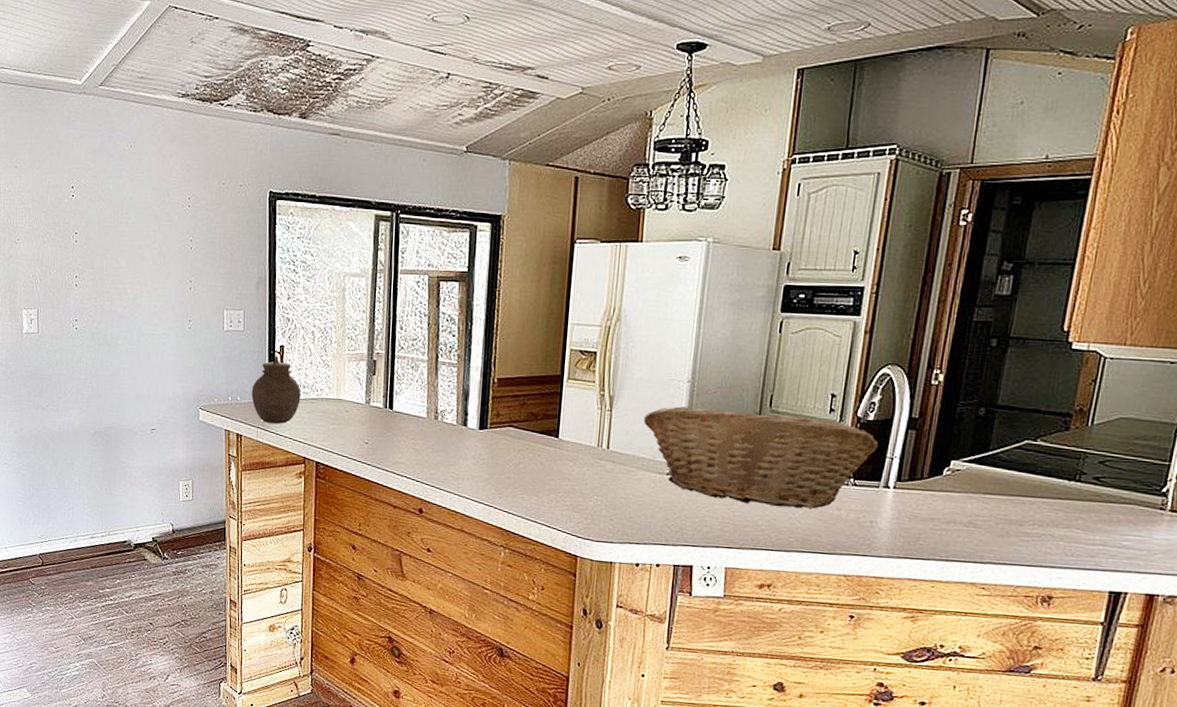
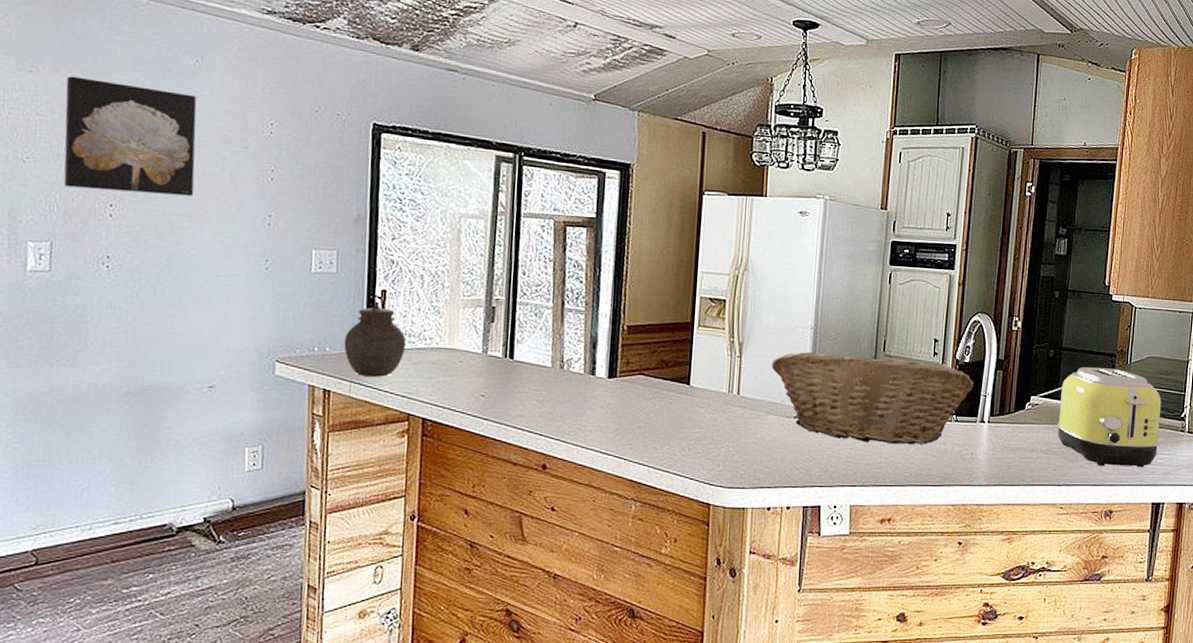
wall art: none [40,168,134,266] -> present [63,76,197,196]
toaster: none [982,428,1134,550] -> present [1056,367,1162,468]

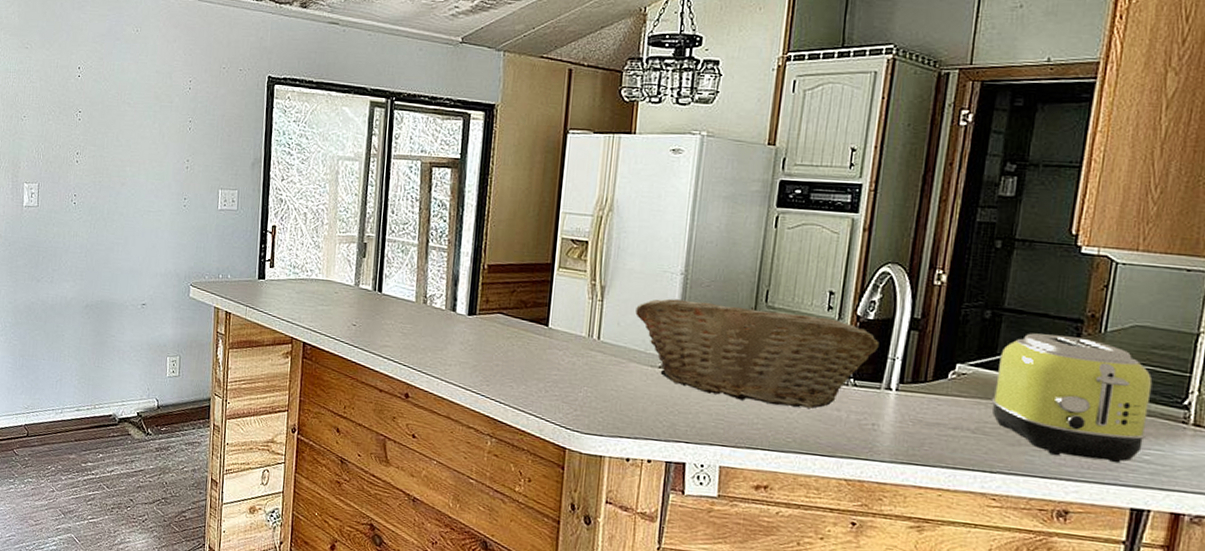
wall art: present [63,76,197,196] -> none [47,49,137,145]
jar: present [344,301,406,377] -> none [242,235,291,303]

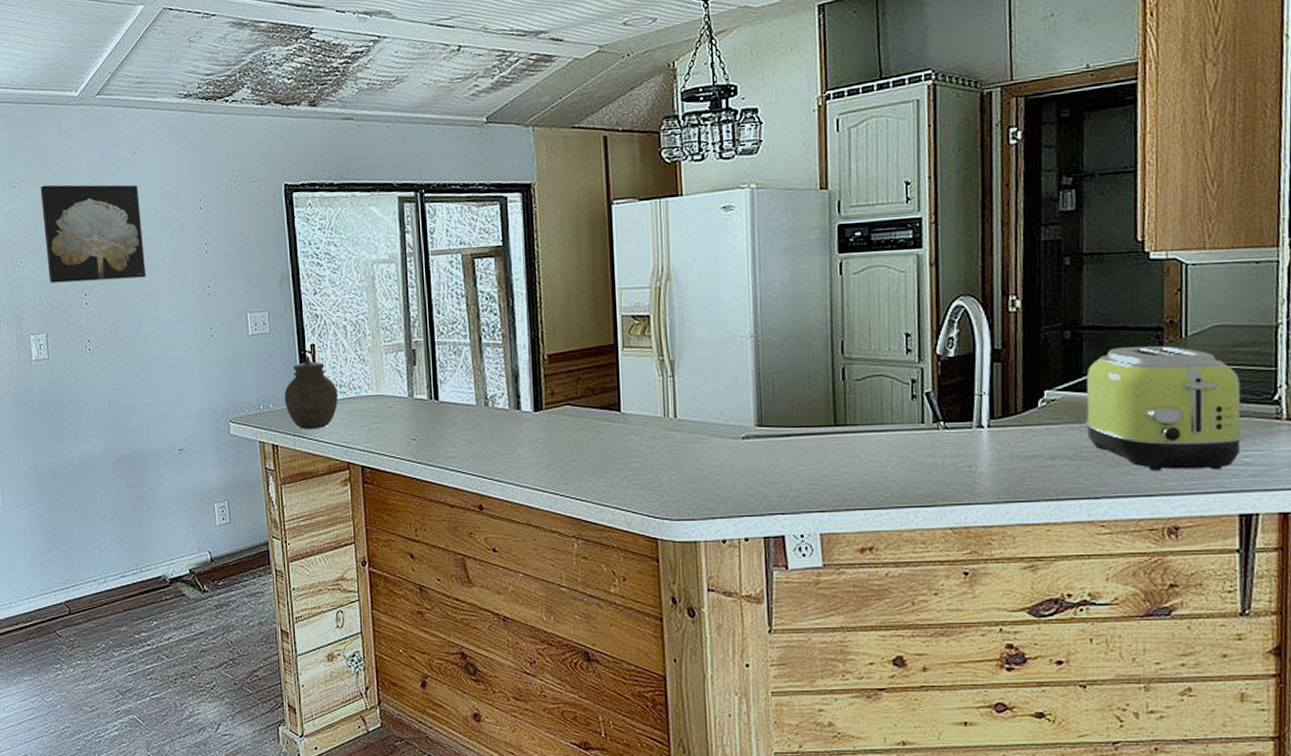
wall art: none [47,49,137,145] -> present [40,184,147,283]
jar: none [242,235,291,303] -> present [284,355,338,429]
fruit basket: present [635,298,879,409] -> none [709,360,964,461]

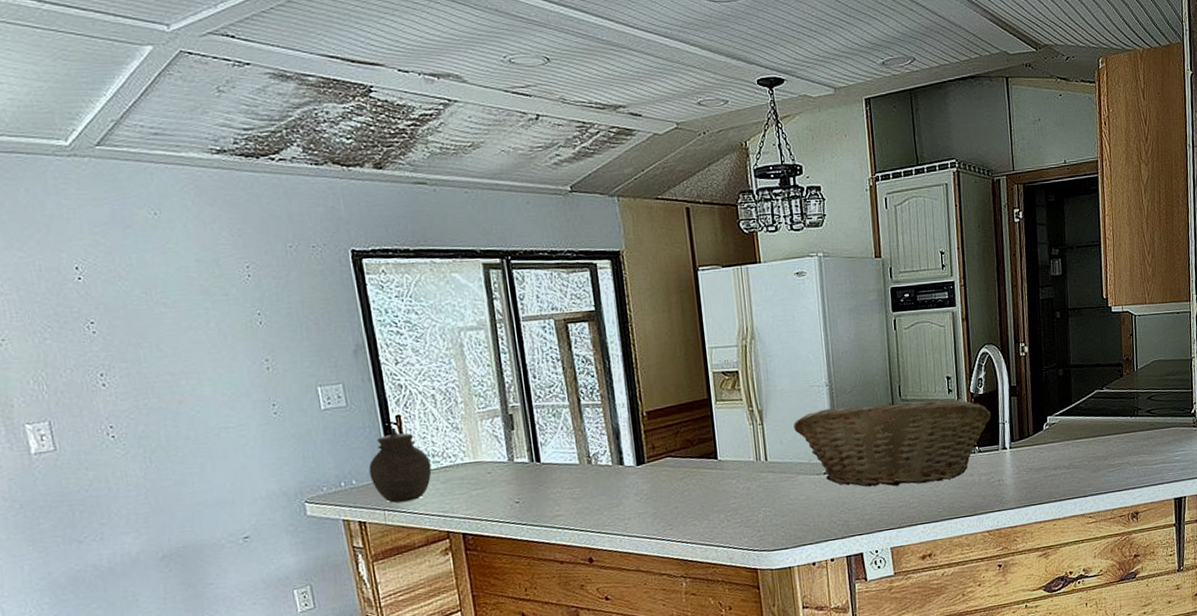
wall art: present [40,184,147,283] -> none [23,248,184,363]
fruit basket: none [709,360,964,461] -> present [793,399,991,487]
toaster: present [1084,346,1244,472] -> none [1074,377,1175,472]

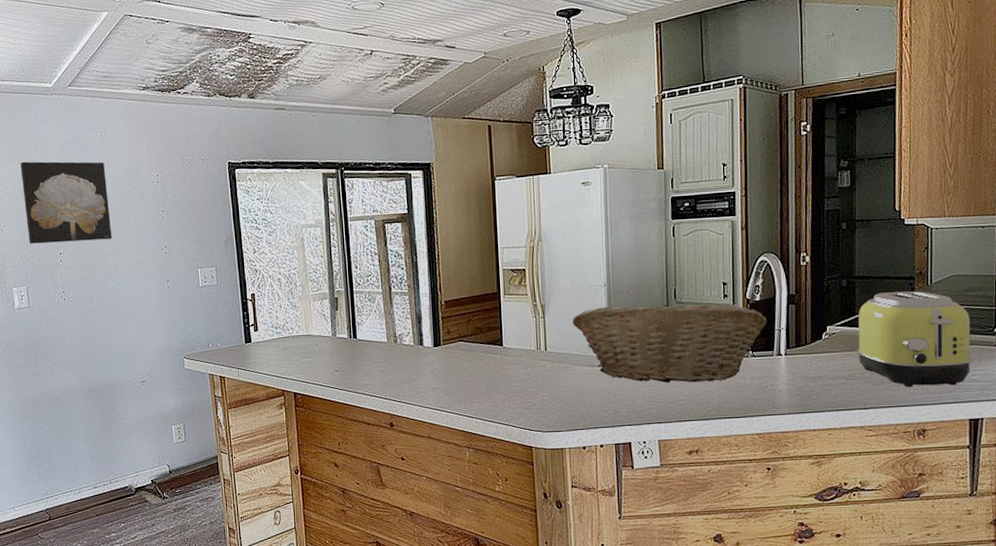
wall art: none [23,248,184,363] -> present [20,161,113,244]
jar: present [369,427,432,503] -> none [229,303,275,363]
toaster: none [1074,377,1175,472] -> present [856,291,972,388]

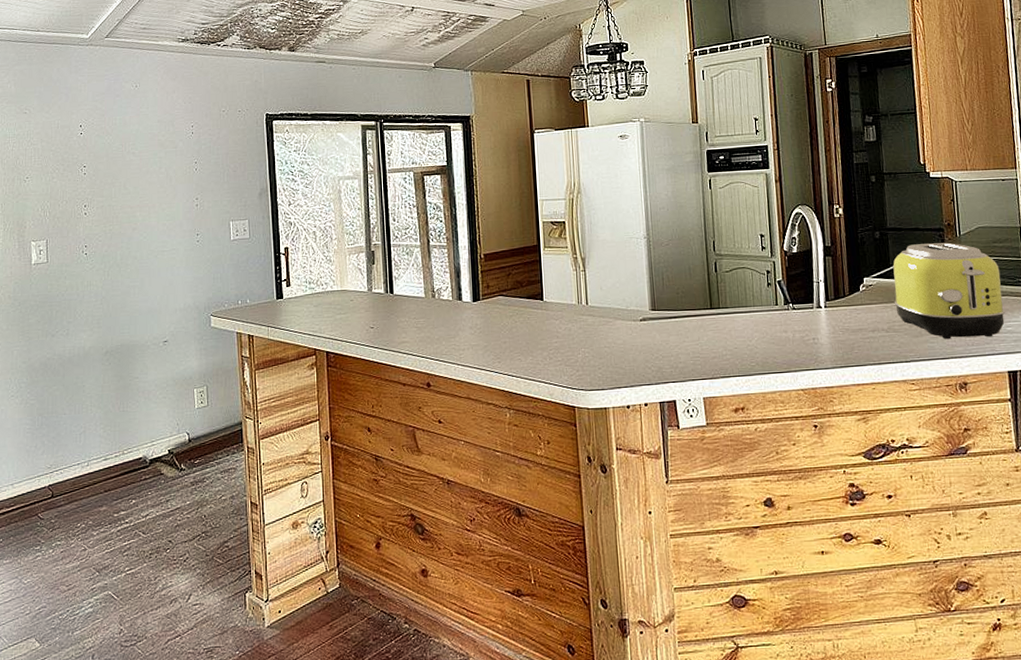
wall art: present [20,161,113,244] -> none [49,111,142,196]
fruit basket: present [572,304,767,383] -> none [613,256,805,337]

